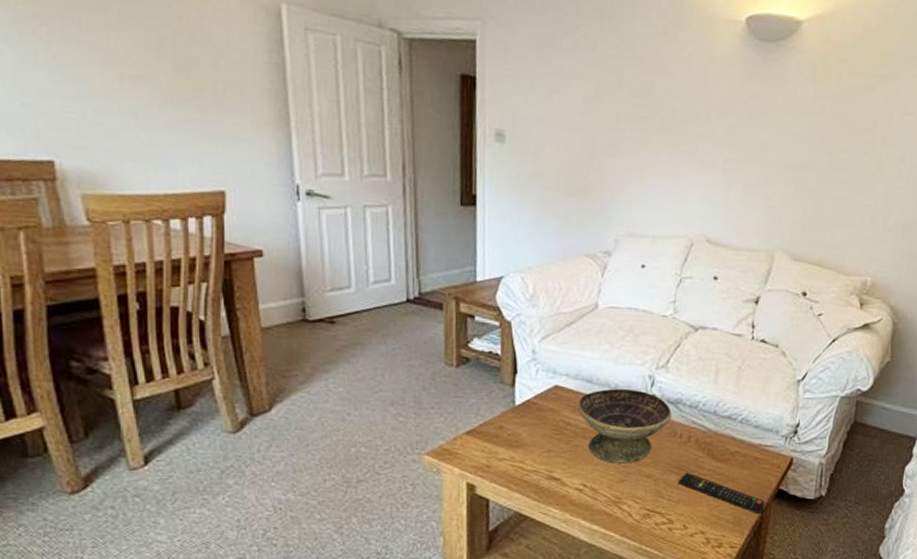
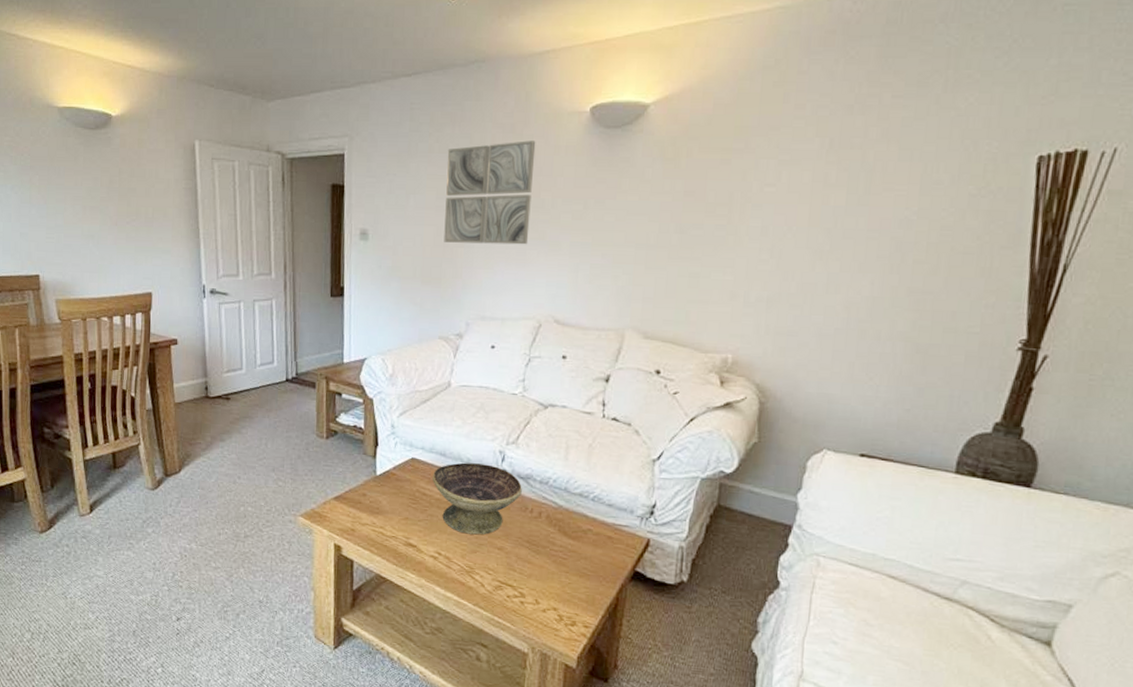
wall art: none [591,45,690,159] -> present [444,140,536,245]
remote control: present [678,472,765,513] -> none [529,547,620,595]

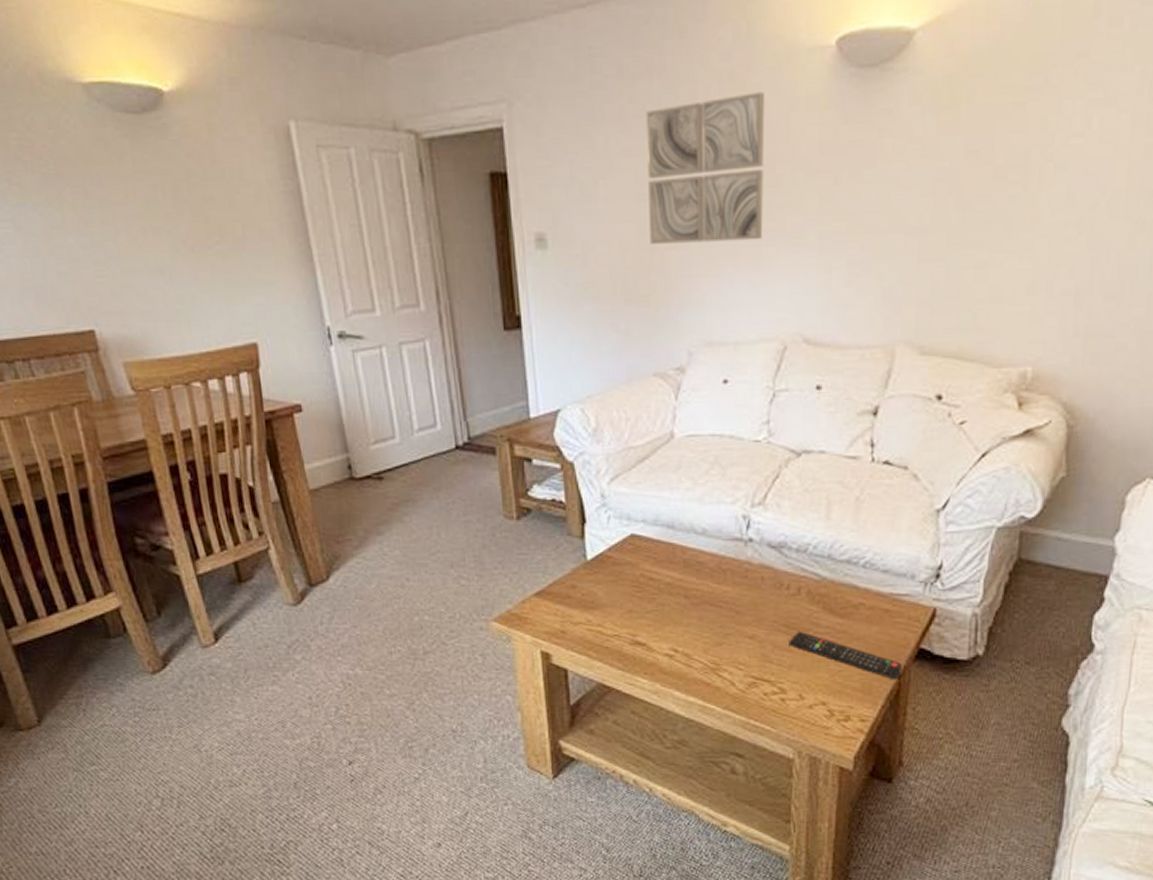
decorative bowl: present [433,462,522,535] -> none [660,534,774,623]
remote control: none [529,547,620,595] -> present [789,630,902,679]

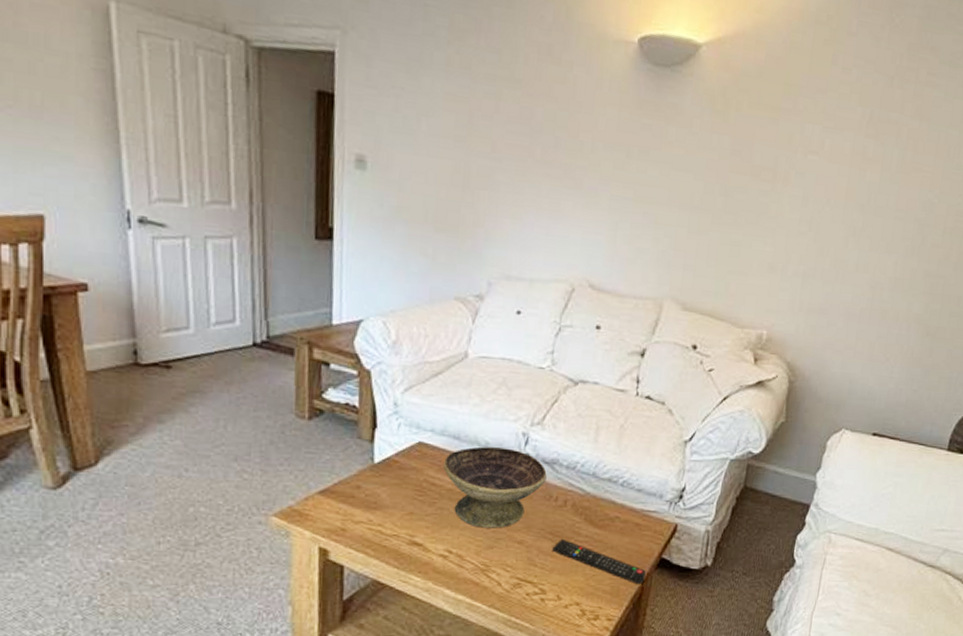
wall art: present [645,92,765,244] -> none [463,64,576,194]
decorative bowl: none [660,534,774,623] -> present [444,446,547,529]

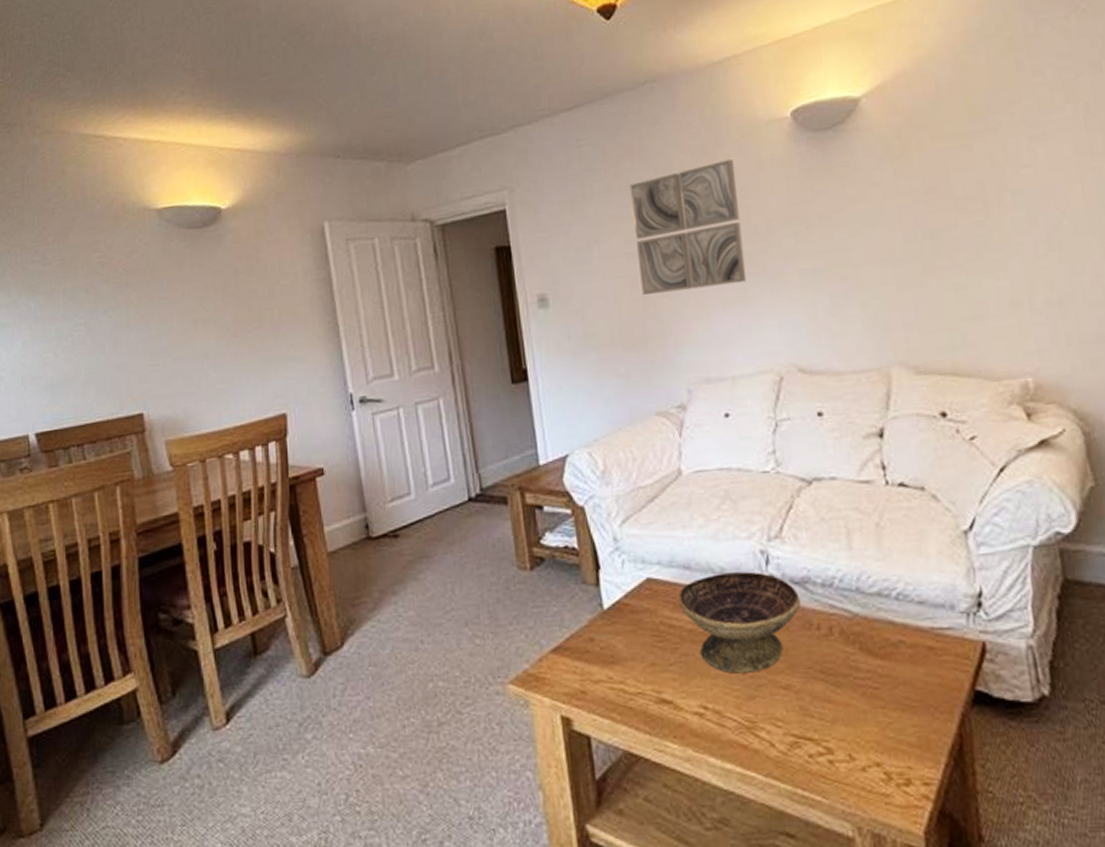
wall art: none [463,64,576,194] -> present [629,159,747,295]
remote control: present [552,538,646,584] -> none [828,677,961,730]

